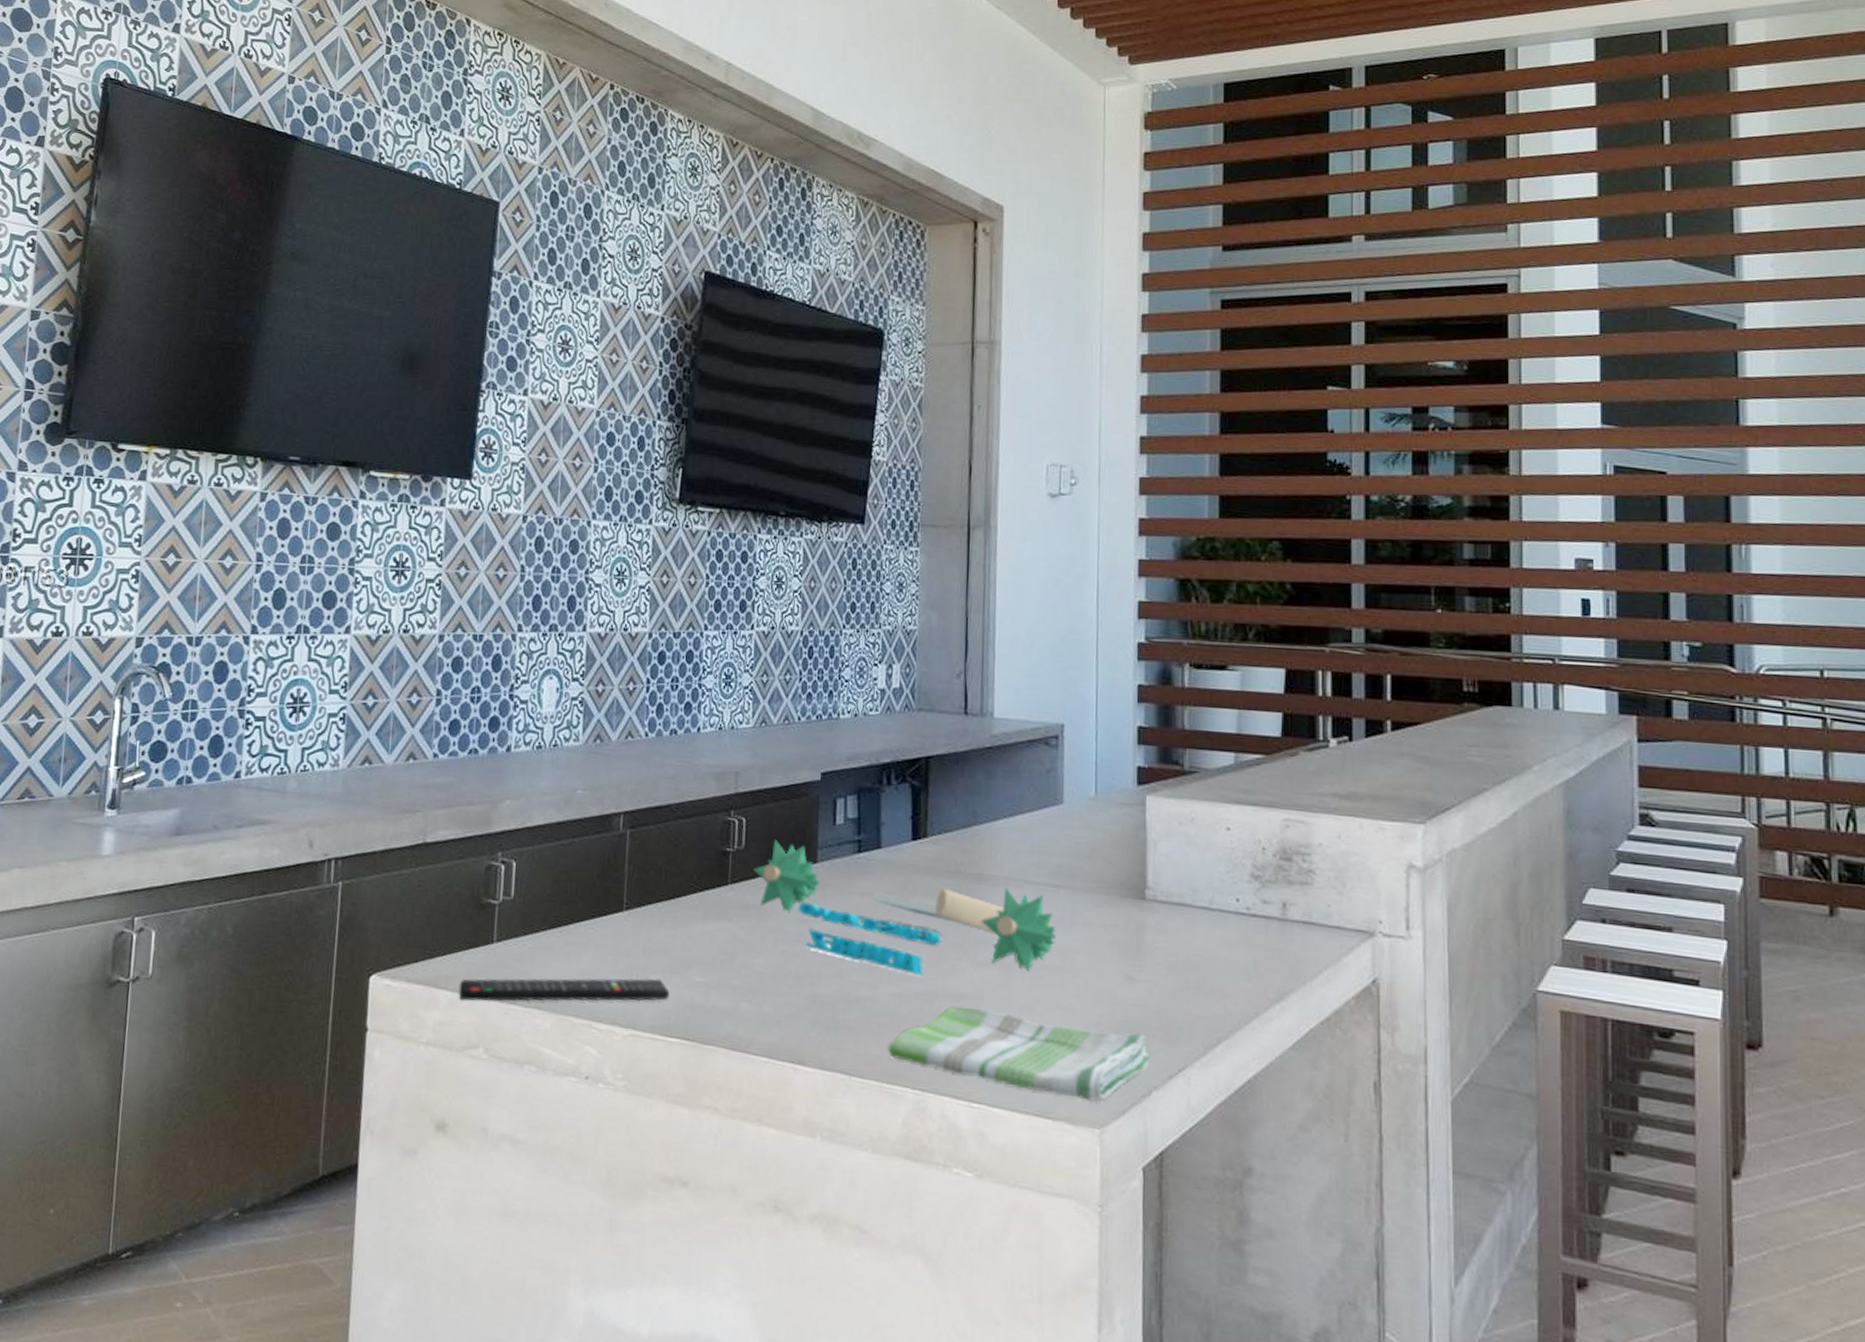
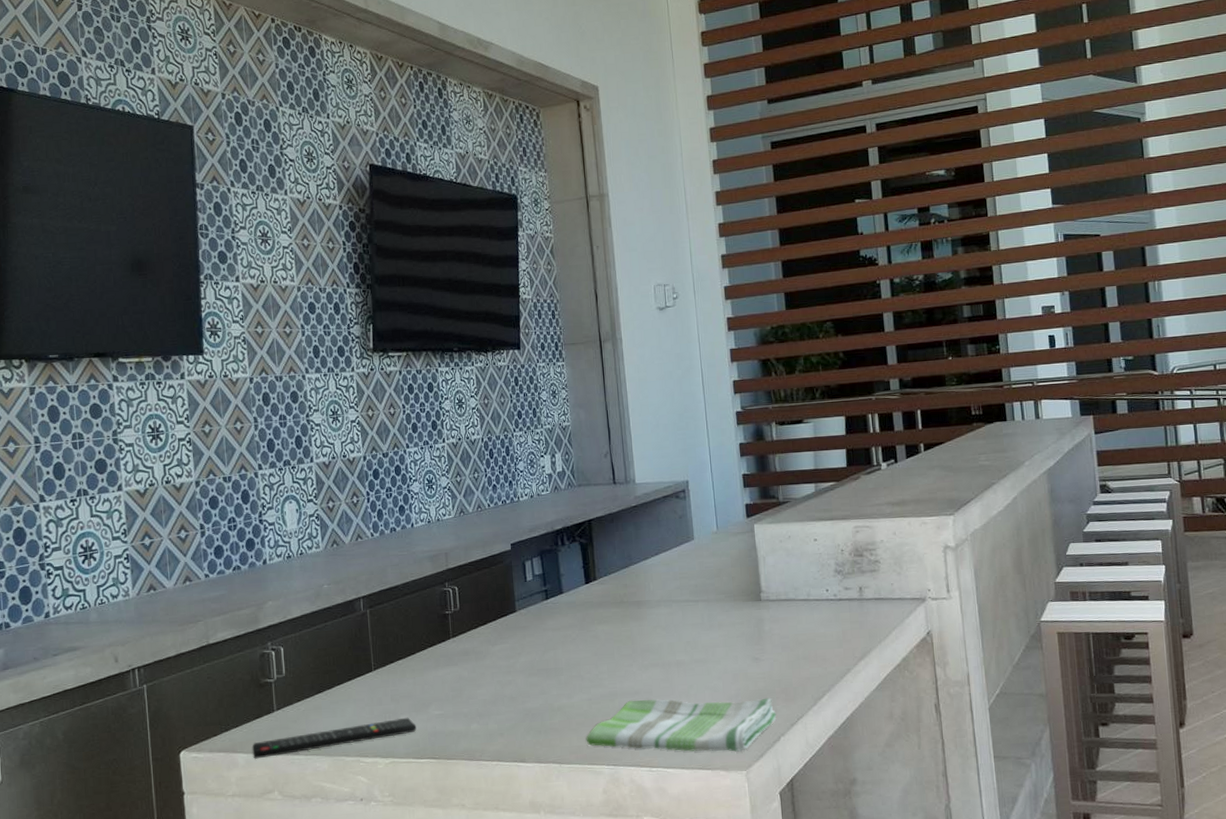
rolling papers: present [753,839,1056,977] -> none [468,599,699,683]

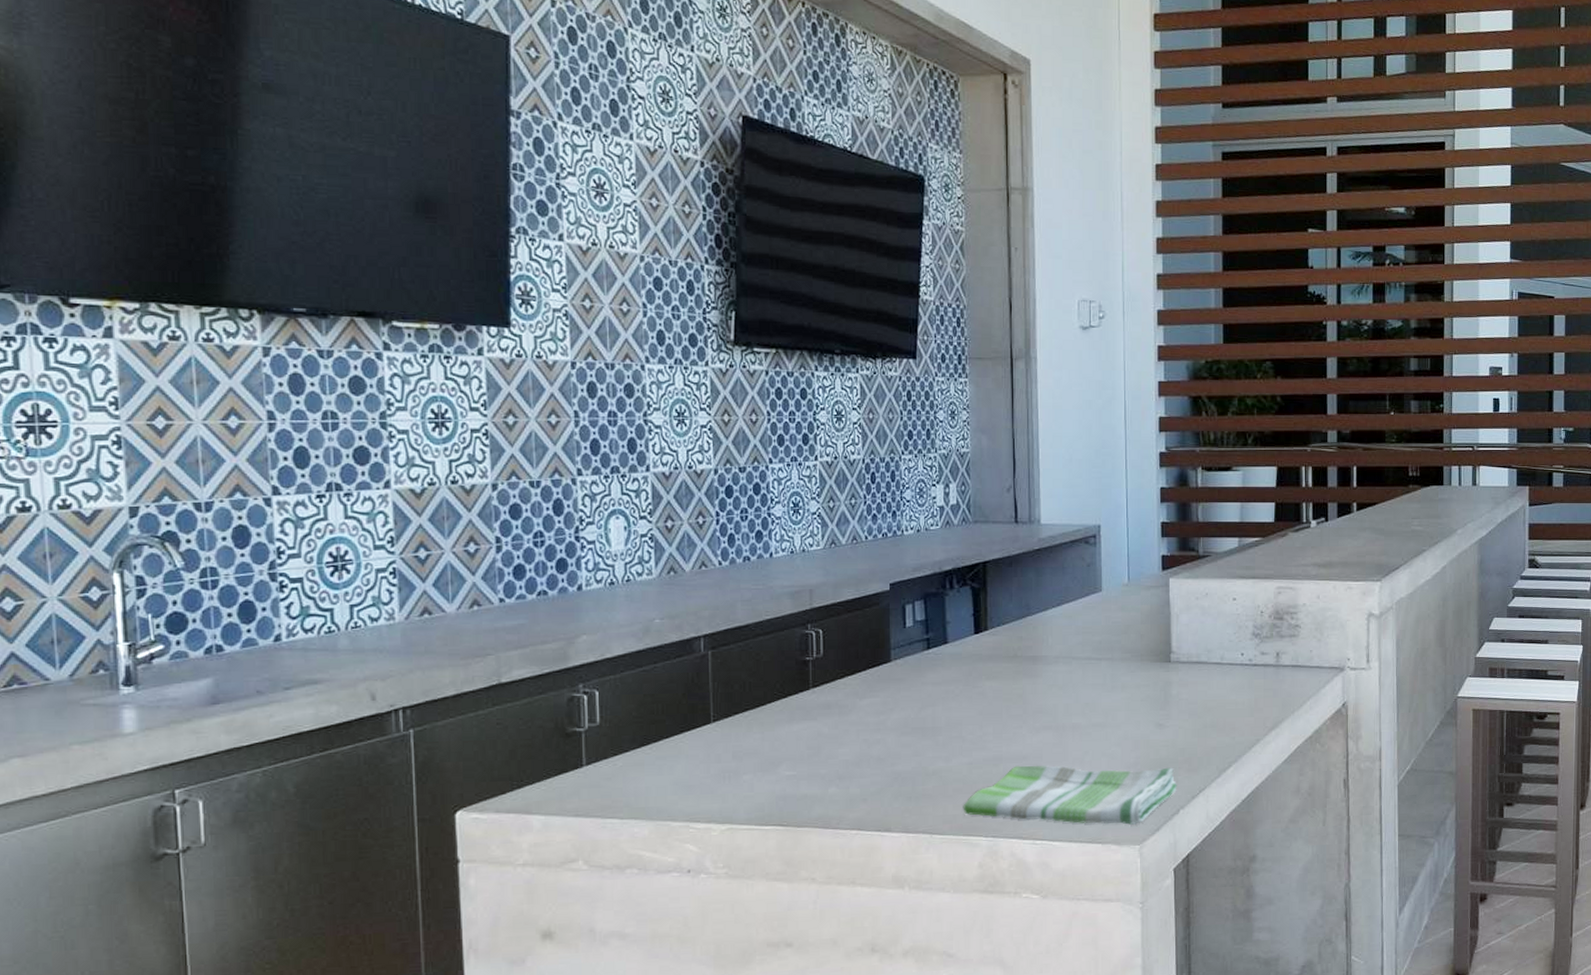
remote control: present [252,717,417,759] -> none [551,778,762,822]

